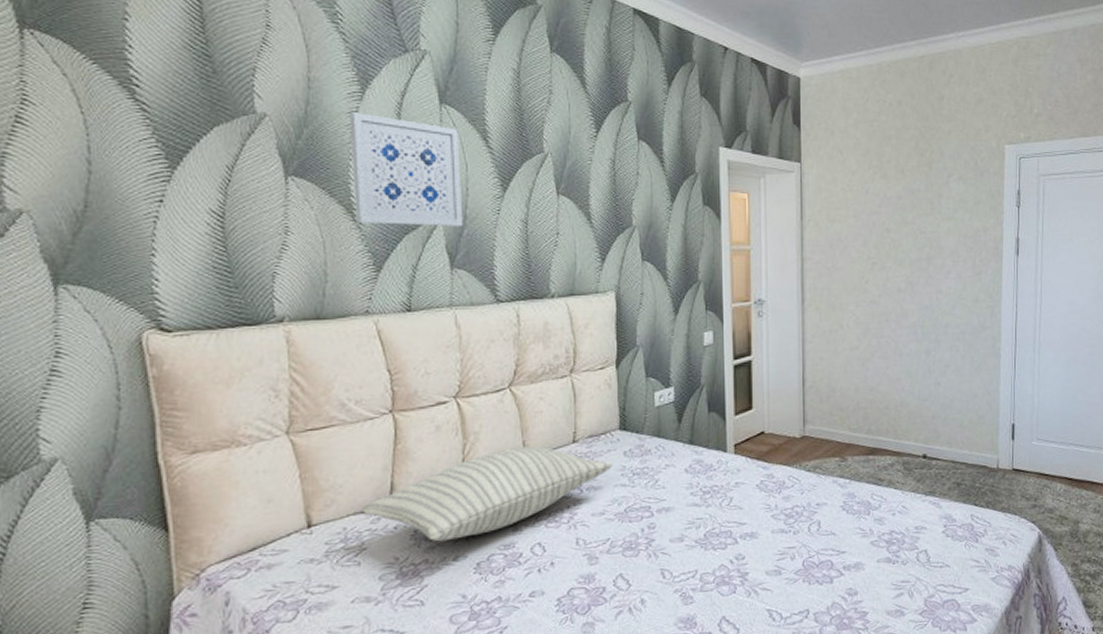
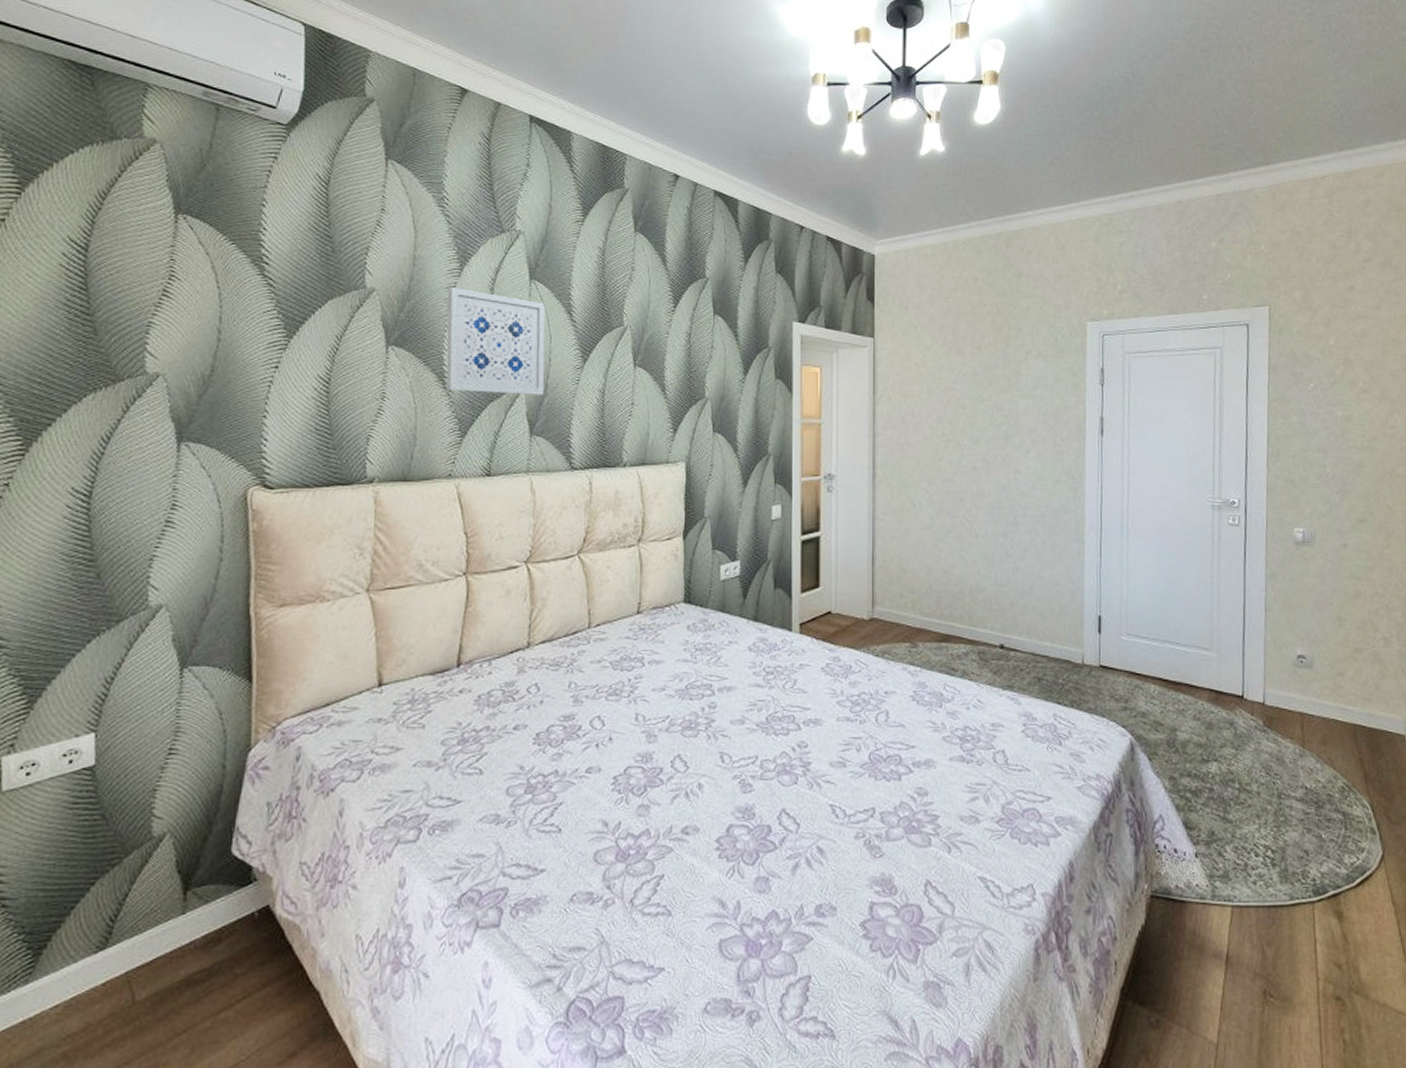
pillow: present [363,446,613,542] -> none [431,615,676,709]

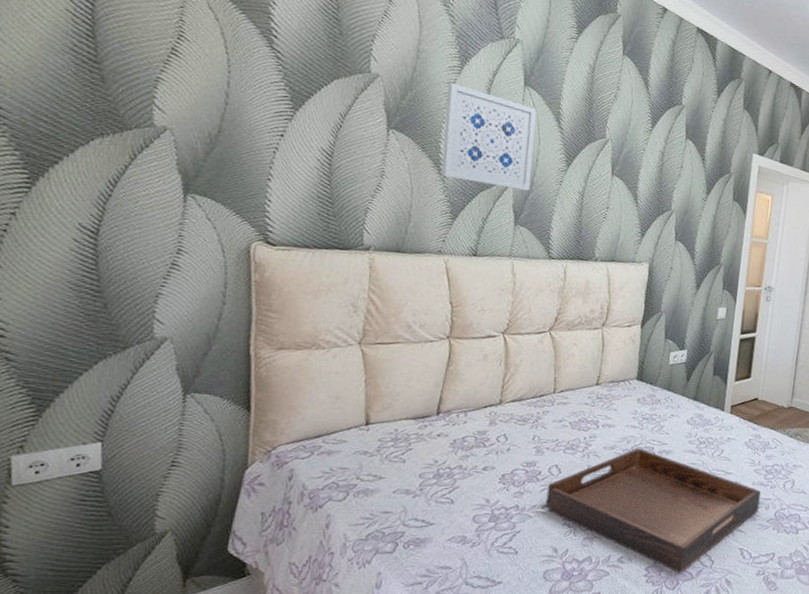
serving tray: none [589,686,848,843] -> present [545,448,761,573]

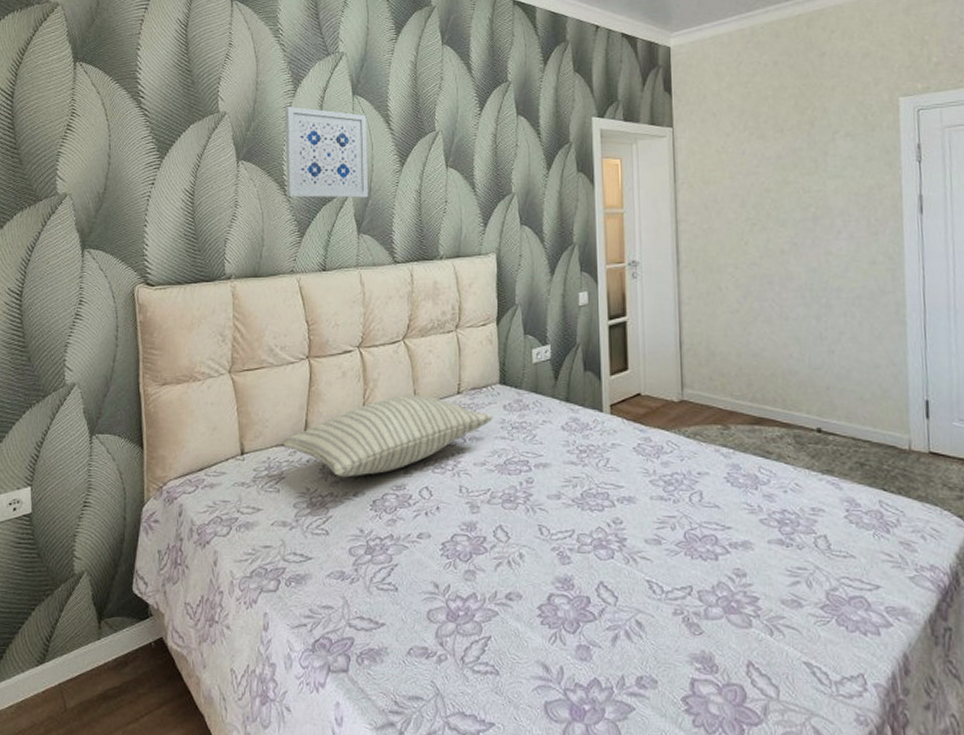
pillow: none [413,381,627,453] -> present [283,395,493,478]
serving tray: present [545,448,761,573] -> none [420,462,663,613]

